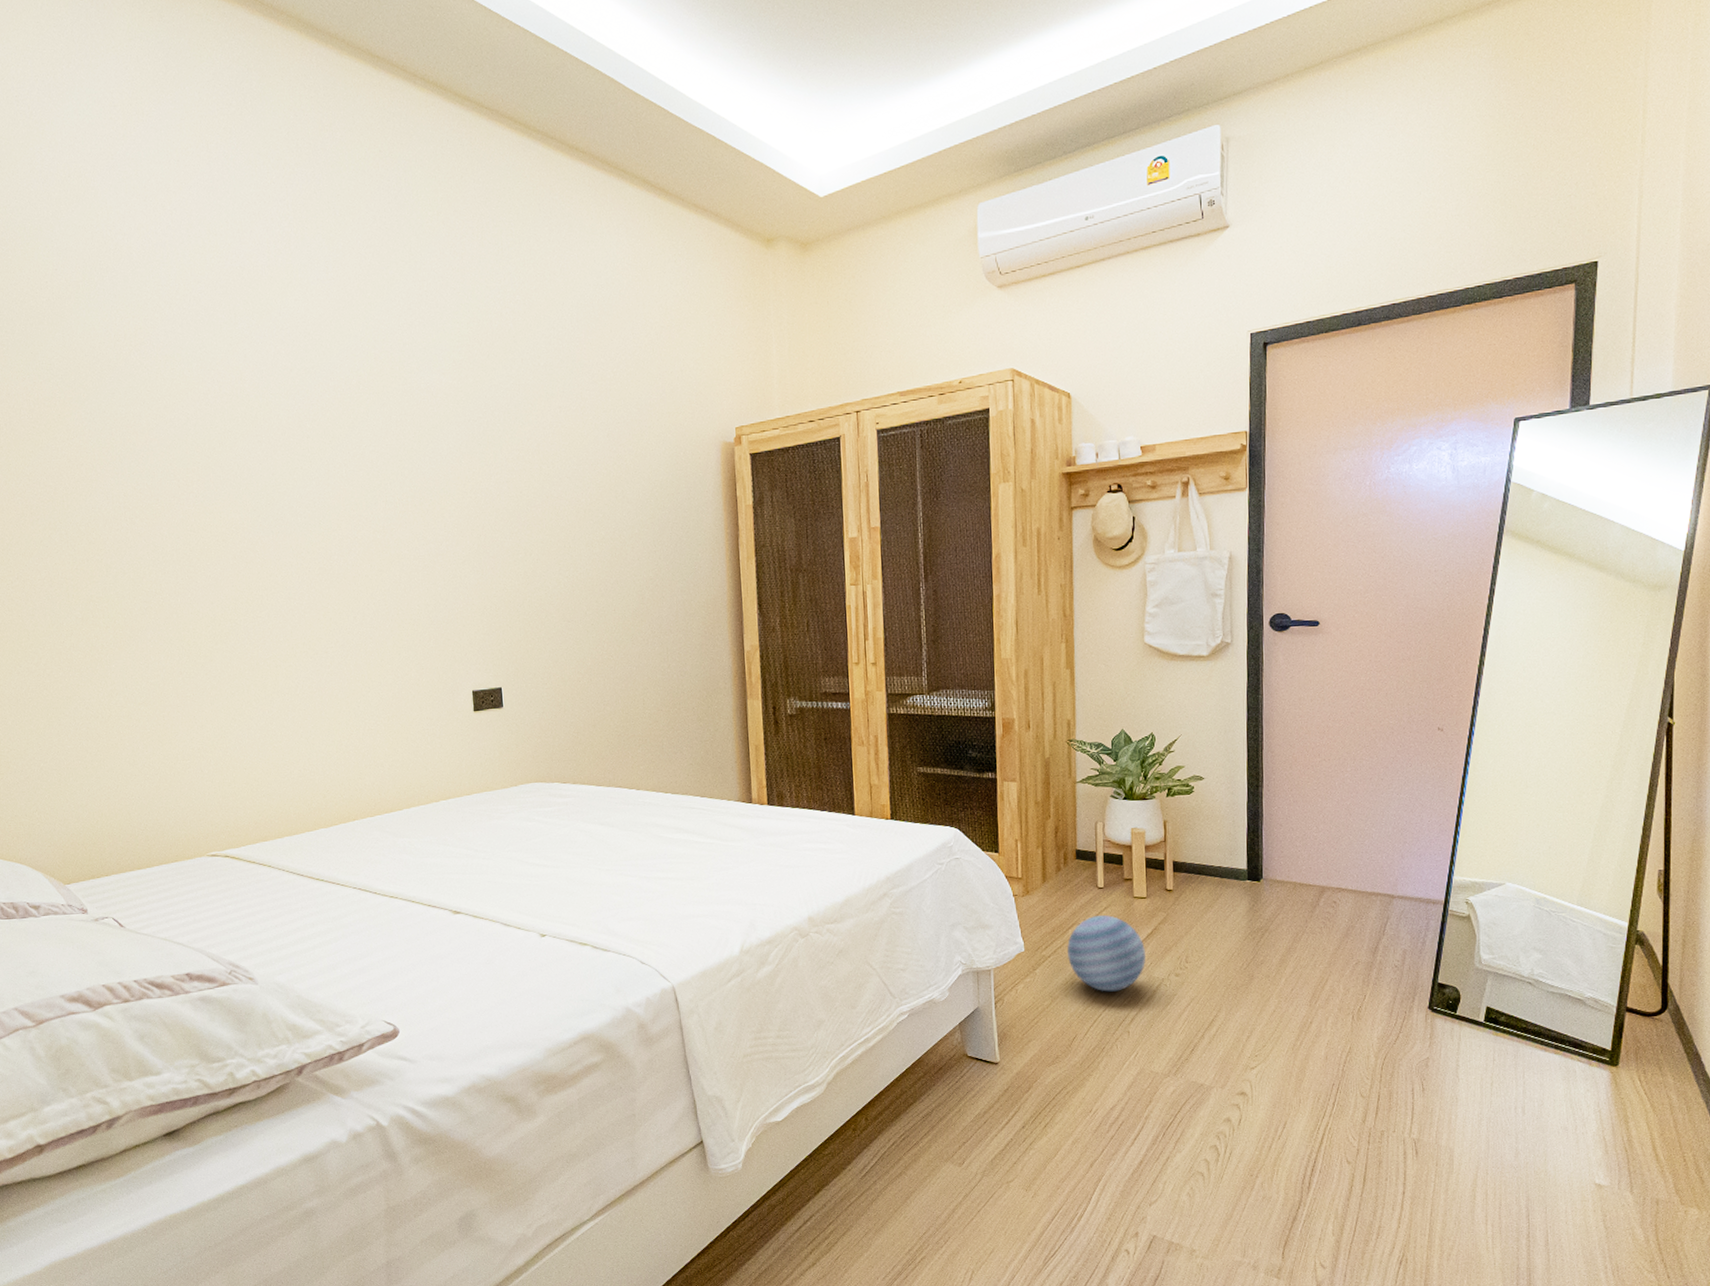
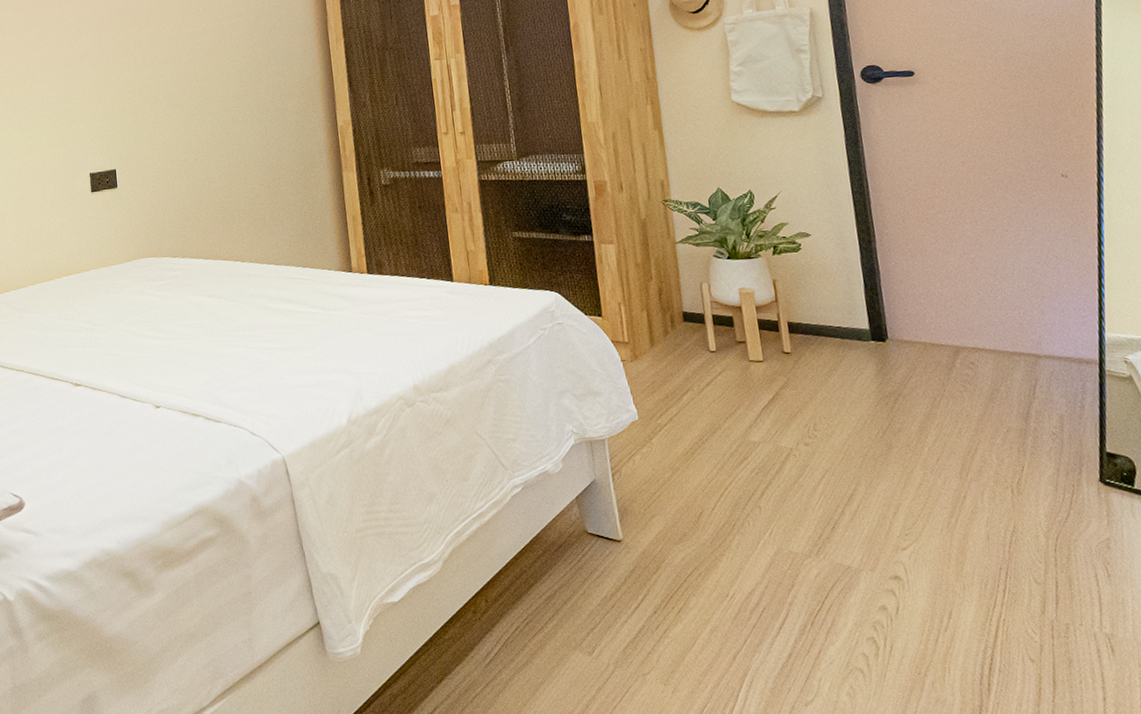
decorative ball: present [1067,915,1146,992] -> none [683,380,770,463]

